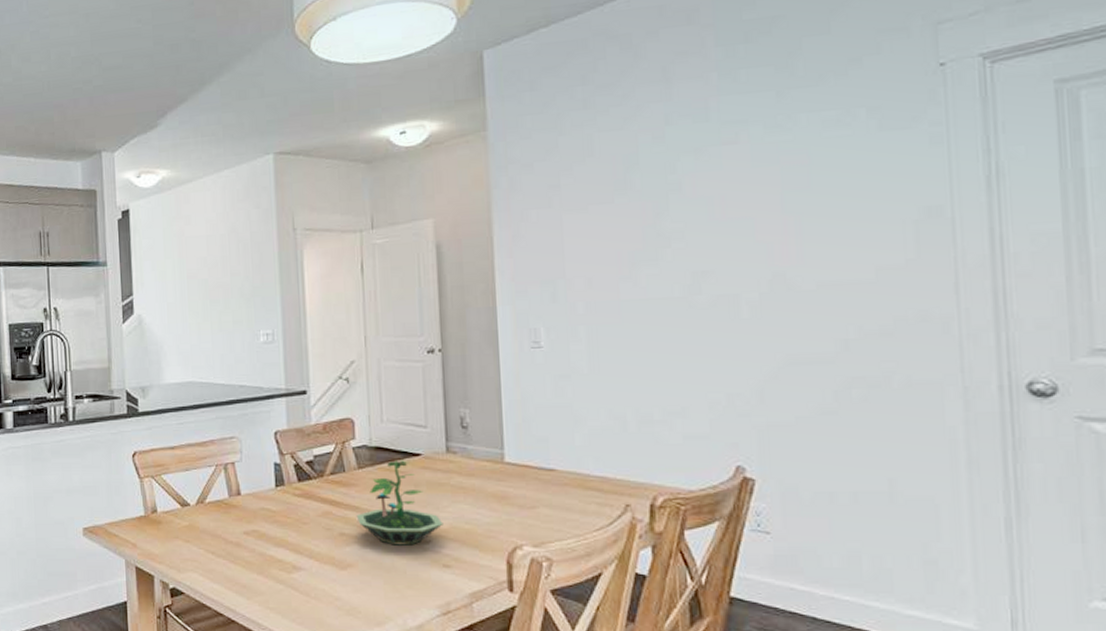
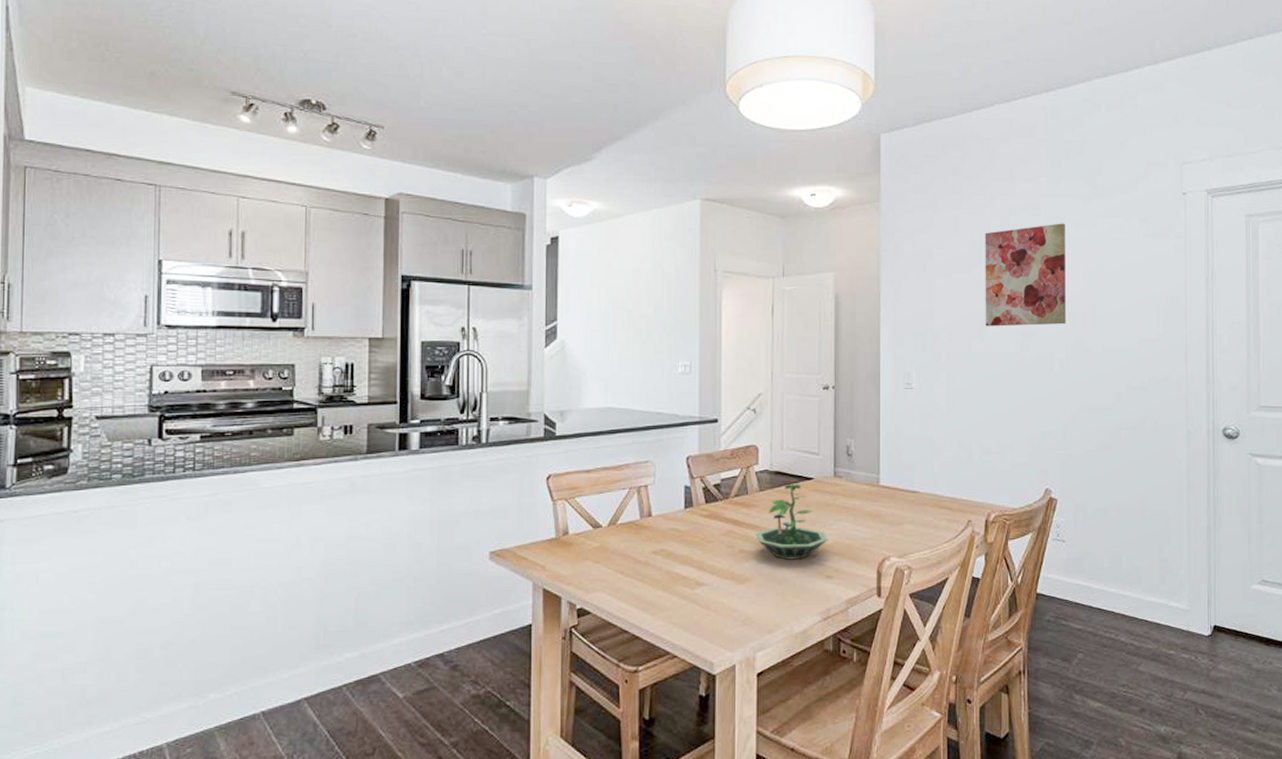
wall art: none [630,126,756,267] -> present [985,223,1066,327]

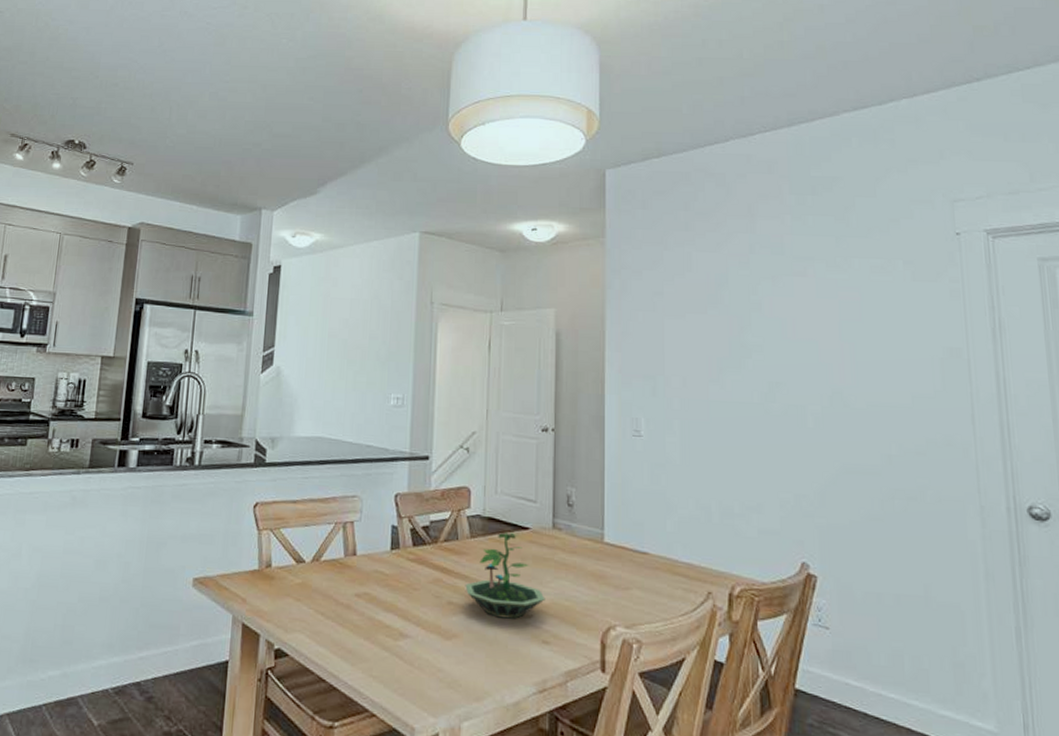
wall art: present [985,223,1066,327] -> none [721,263,820,374]

